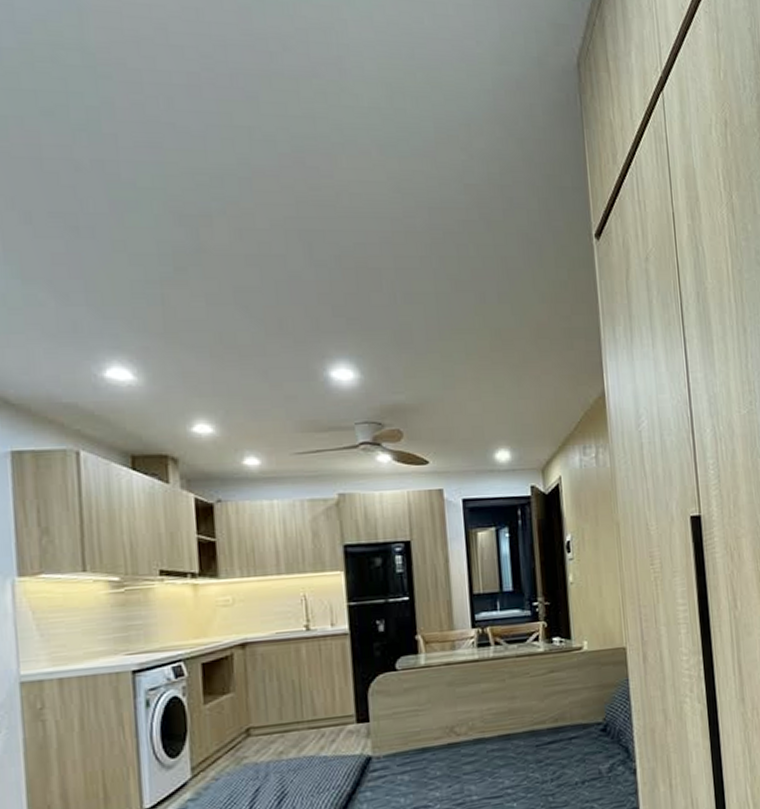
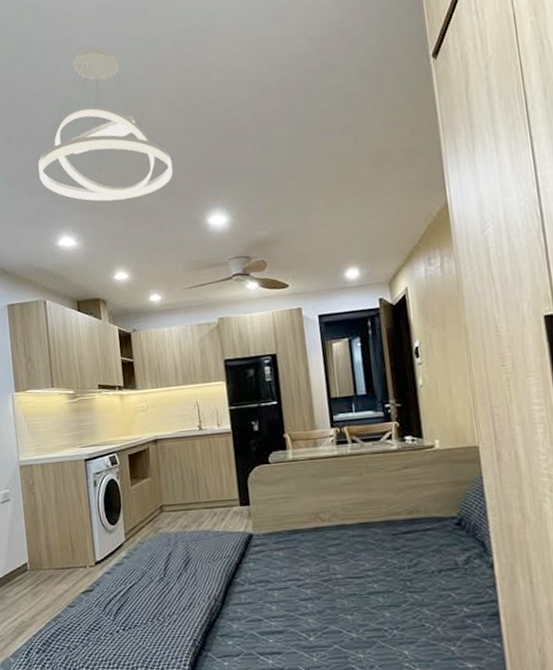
pendant light: none [76,123,285,330] -> present [38,47,173,202]

